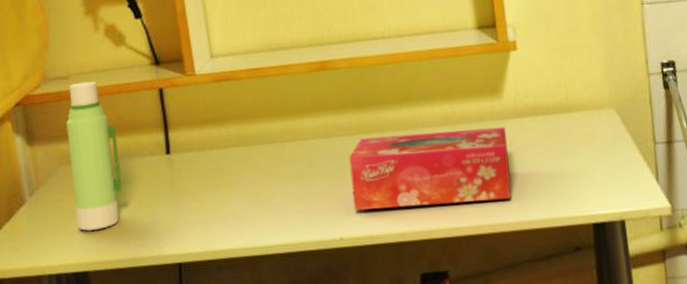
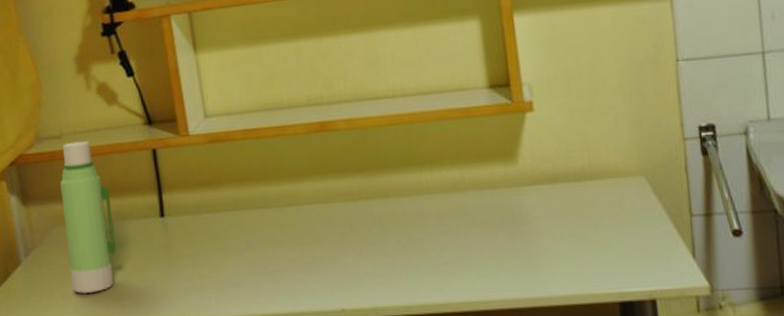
tissue box: present [349,126,511,210] -> none [350,194,527,281]

